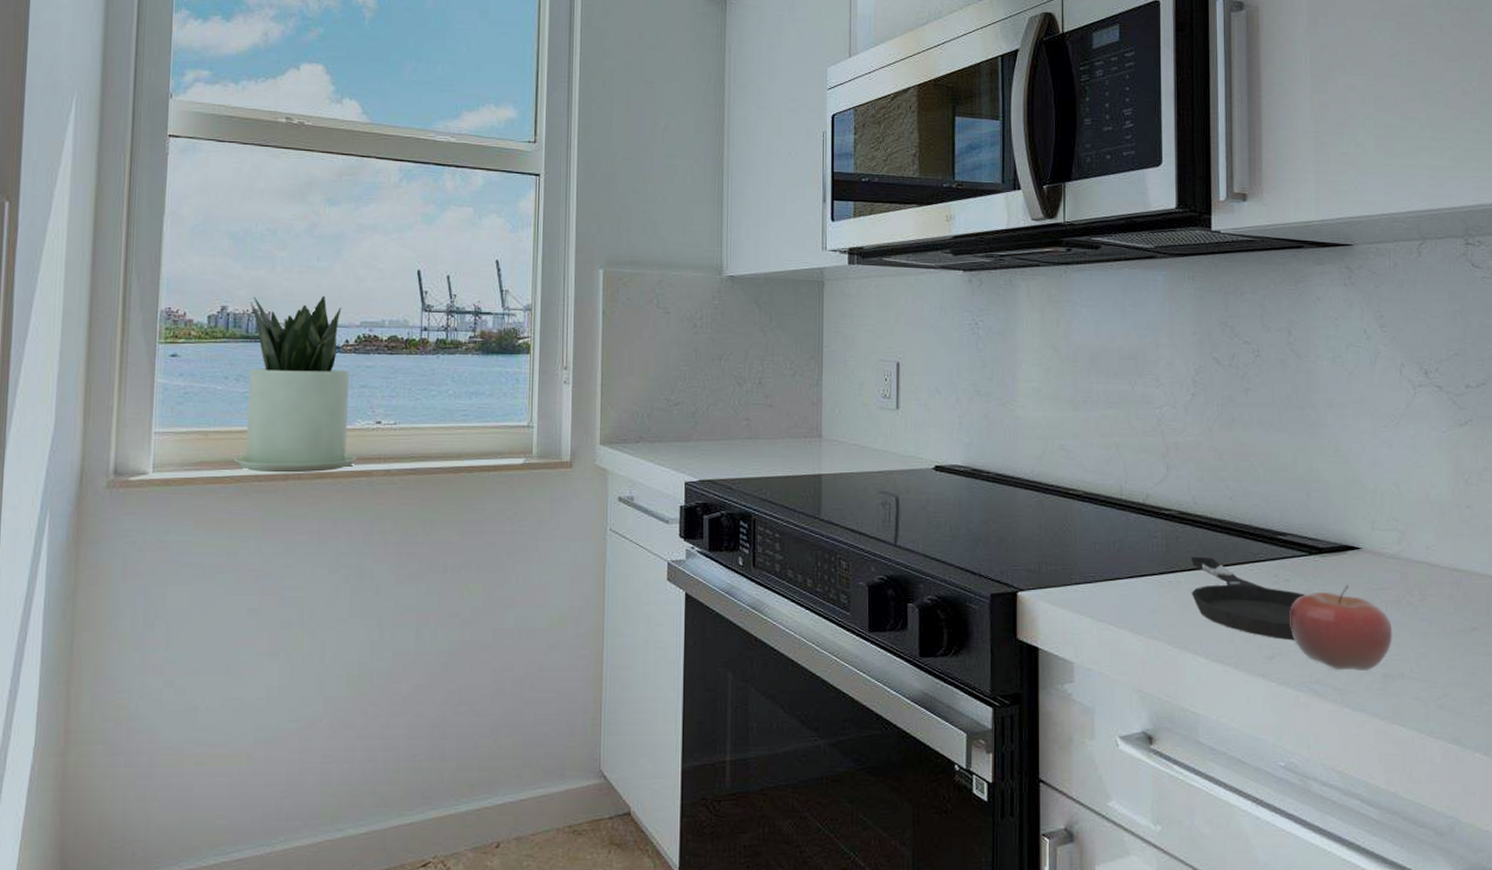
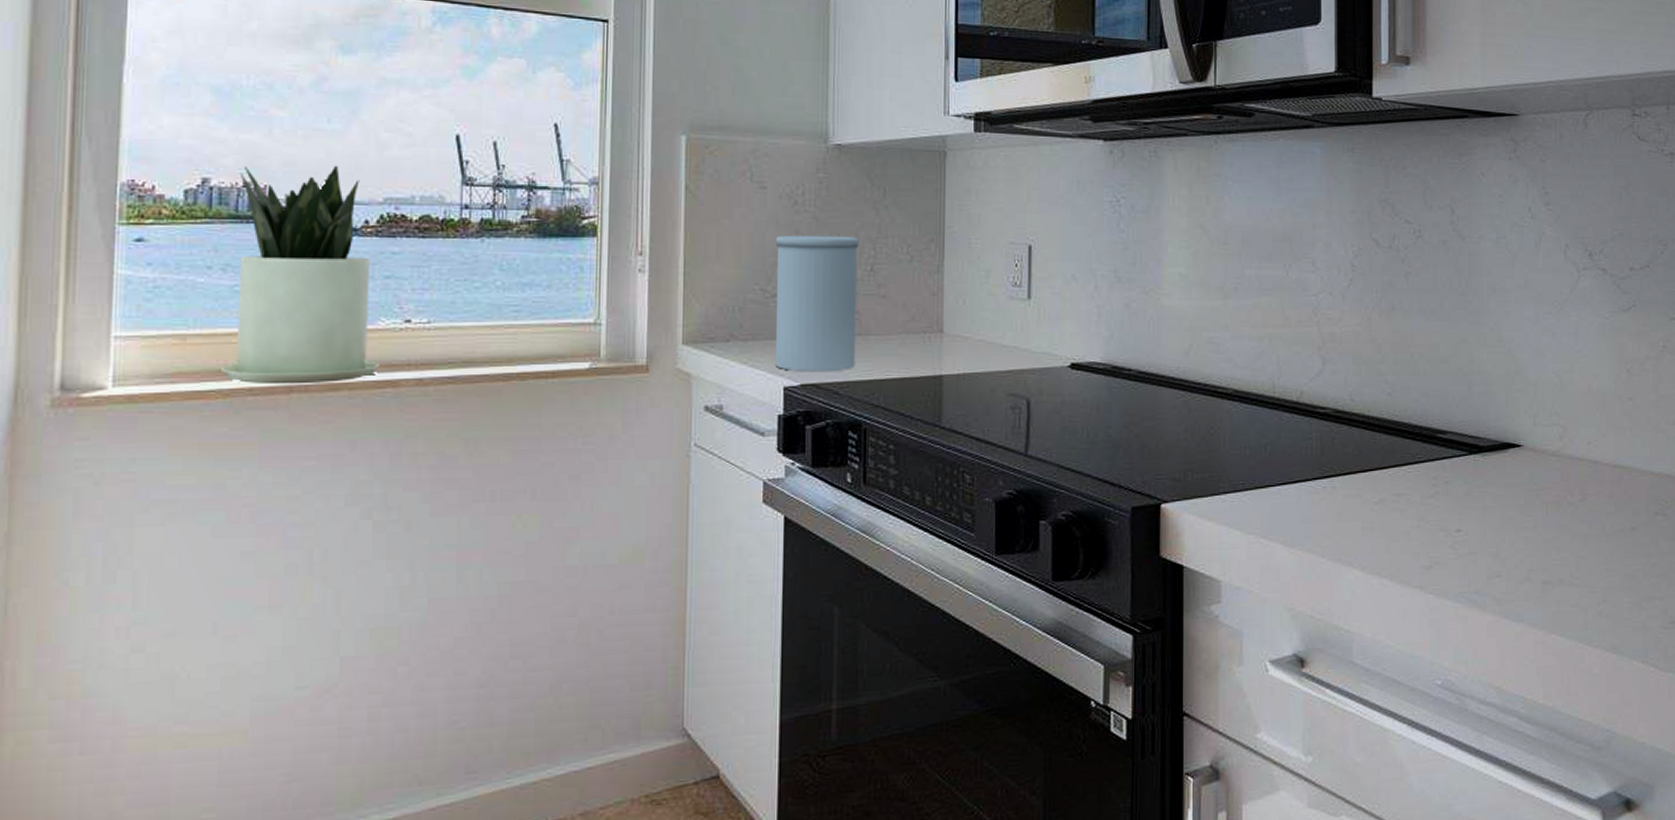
canister: none [677,353,749,470] -> present [775,235,859,372]
frying pan: present [1191,556,1306,641] -> none [1346,459,1465,548]
fruit: present [1289,585,1393,672] -> none [1448,486,1553,579]

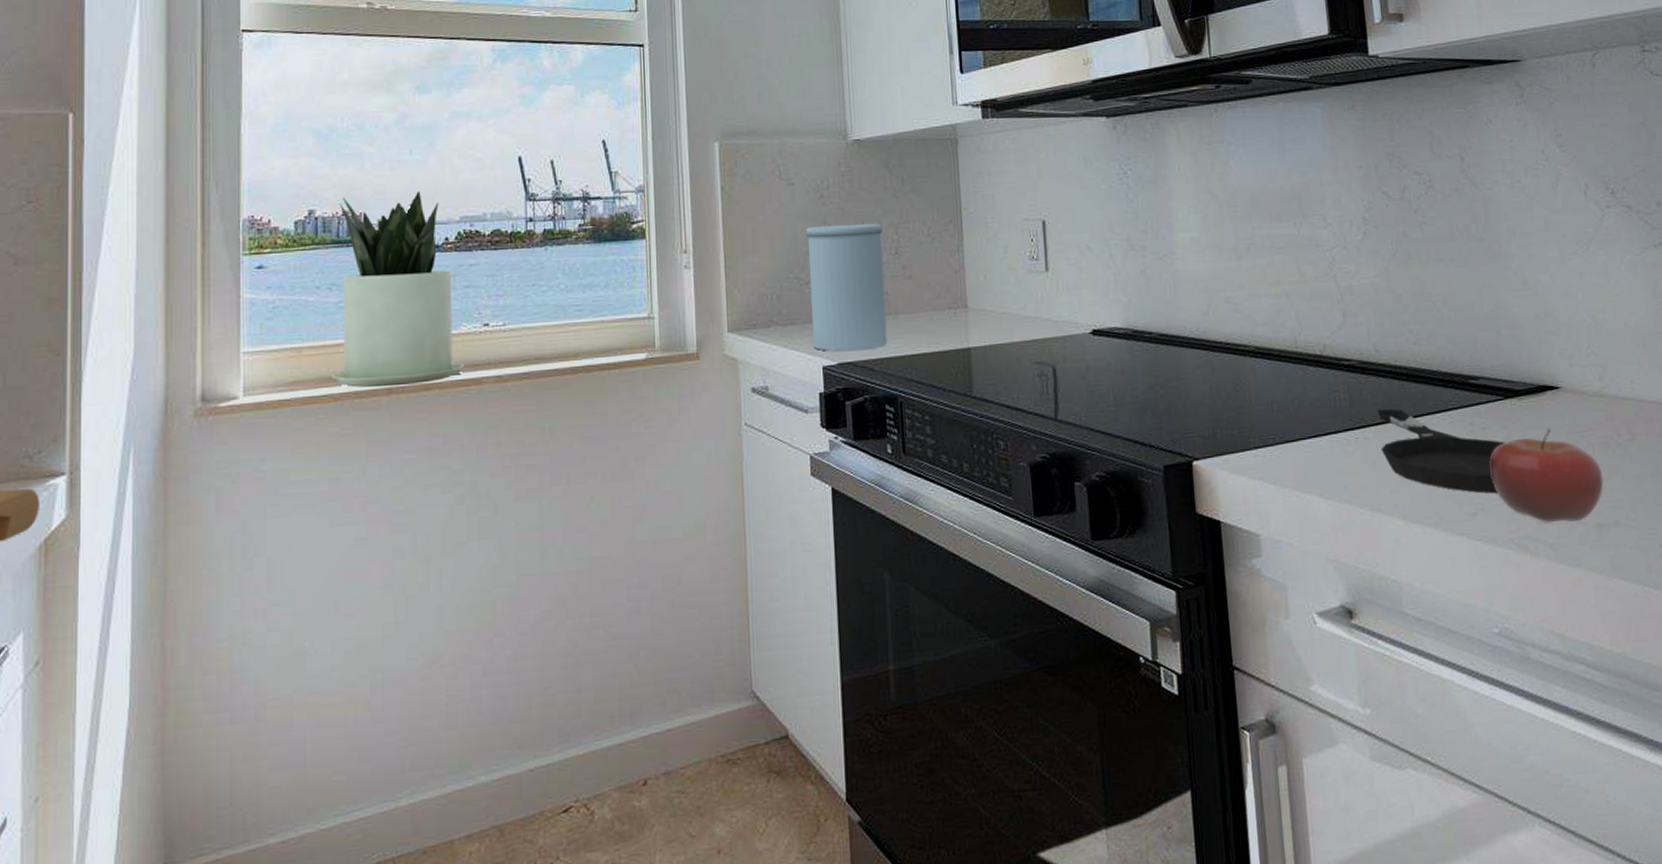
frying pan: none [1346,459,1465,548] -> present [1377,408,1505,494]
fruit: none [1448,486,1553,579] -> present [1489,429,1604,523]

